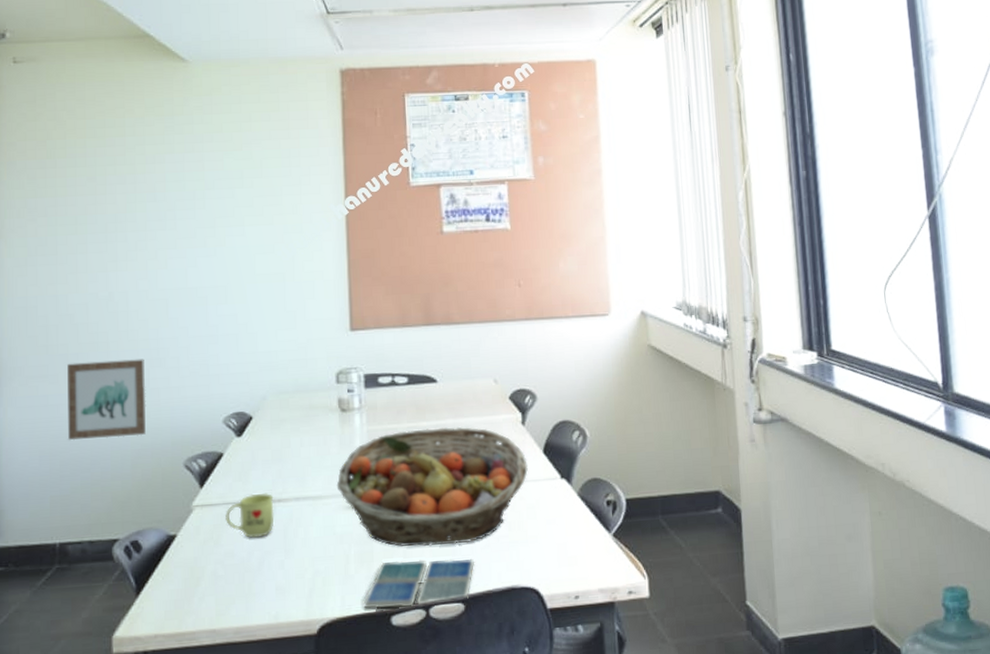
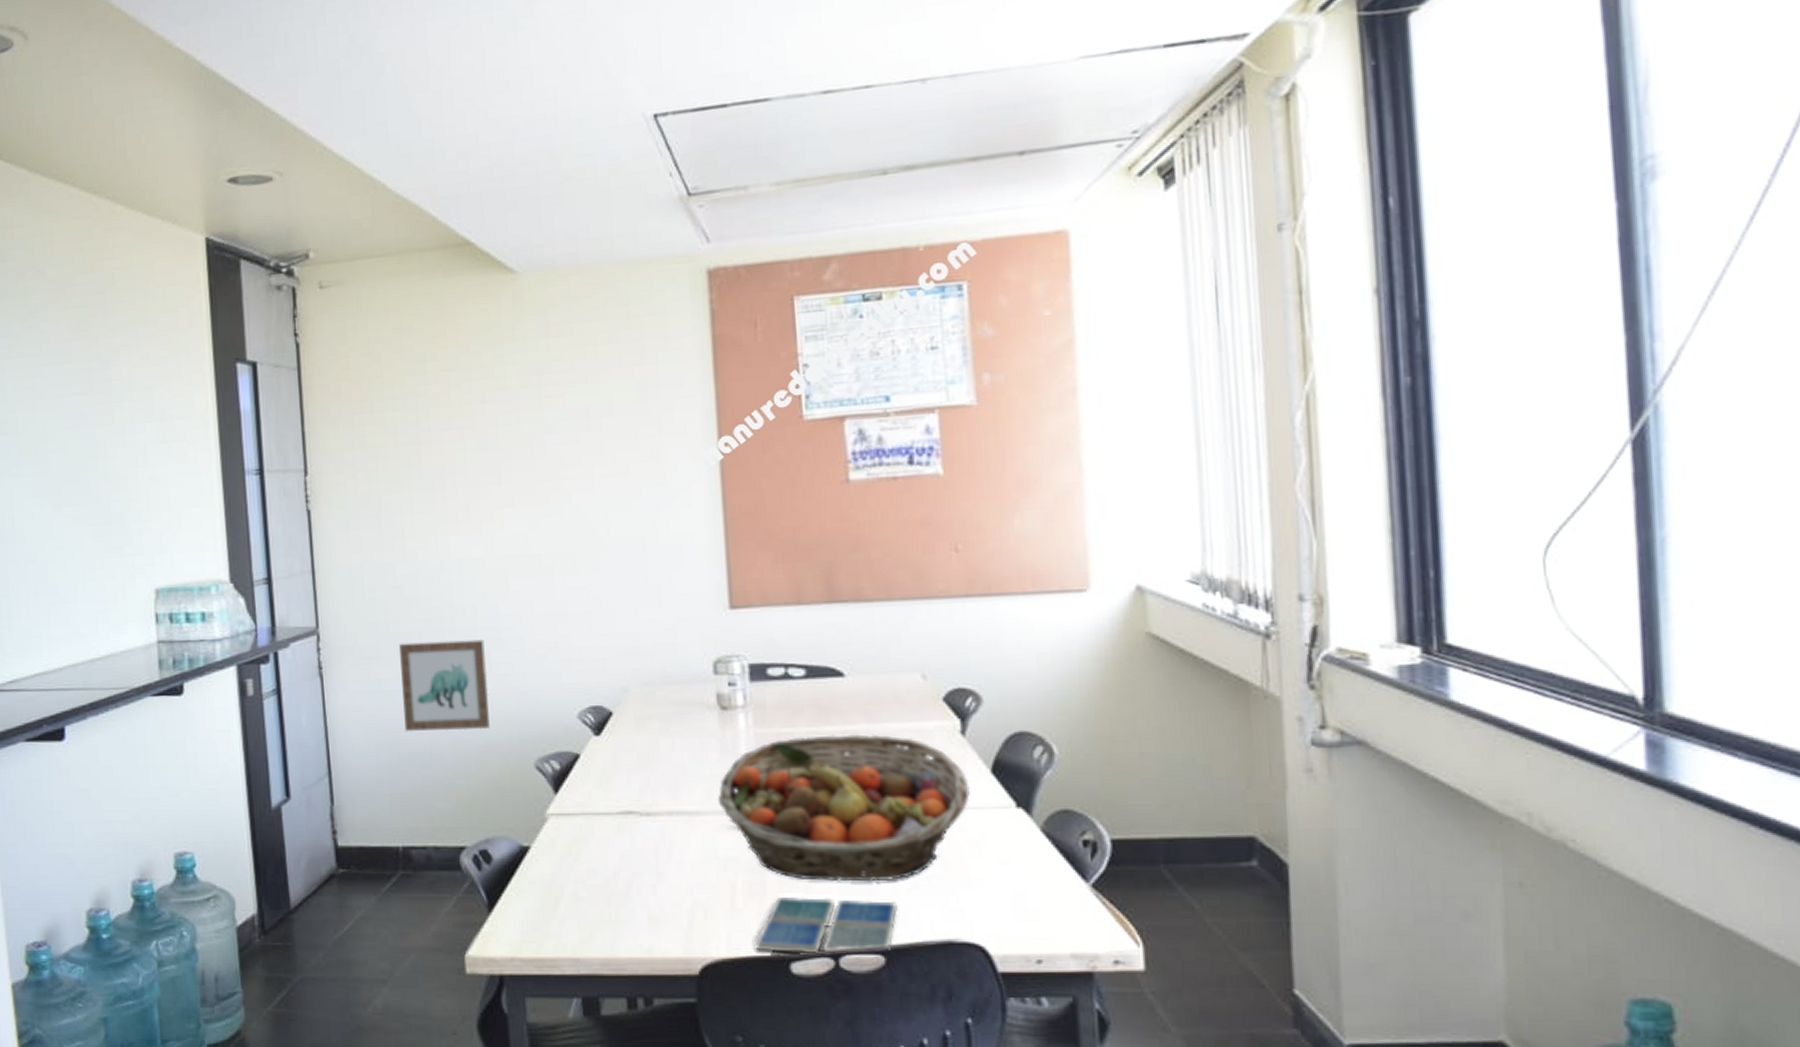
mug: present [225,492,274,538] -> none [585,803,643,856]

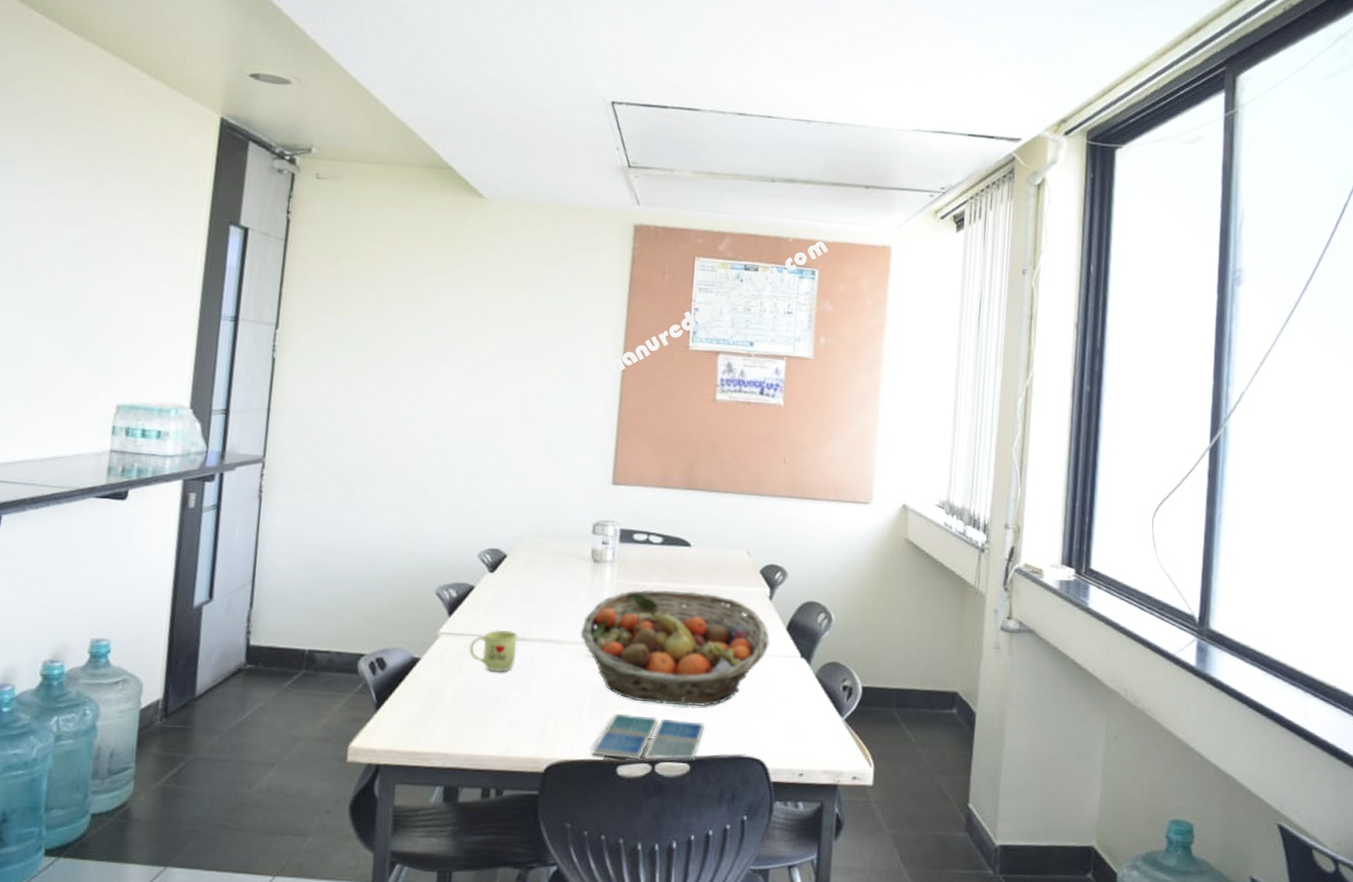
wall art: present [399,639,490,732] -> none [328,479,409,559]
mug: none [585,803,643,856] -> present [469,630,518,672]

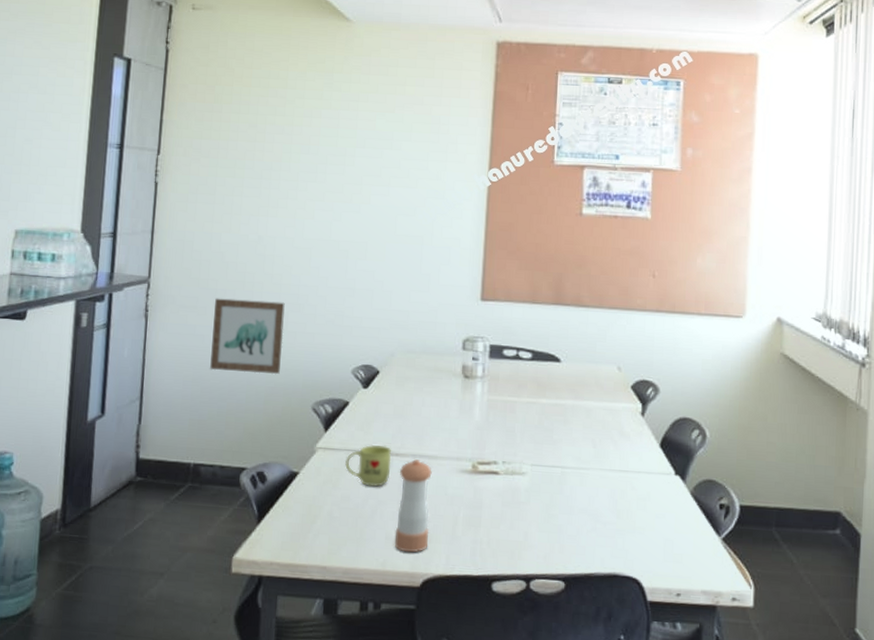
wall art: none [328,479,409,559] -> present [210,298,285,375]
pepper shaker: none [518,644,559,738] -> present [394,459,432,553]
fruit basket: present [580,589,770,707] -> none [452,405,643,524]
drink coaster: present [592,713,706,761] -> none [466,529,580,578]

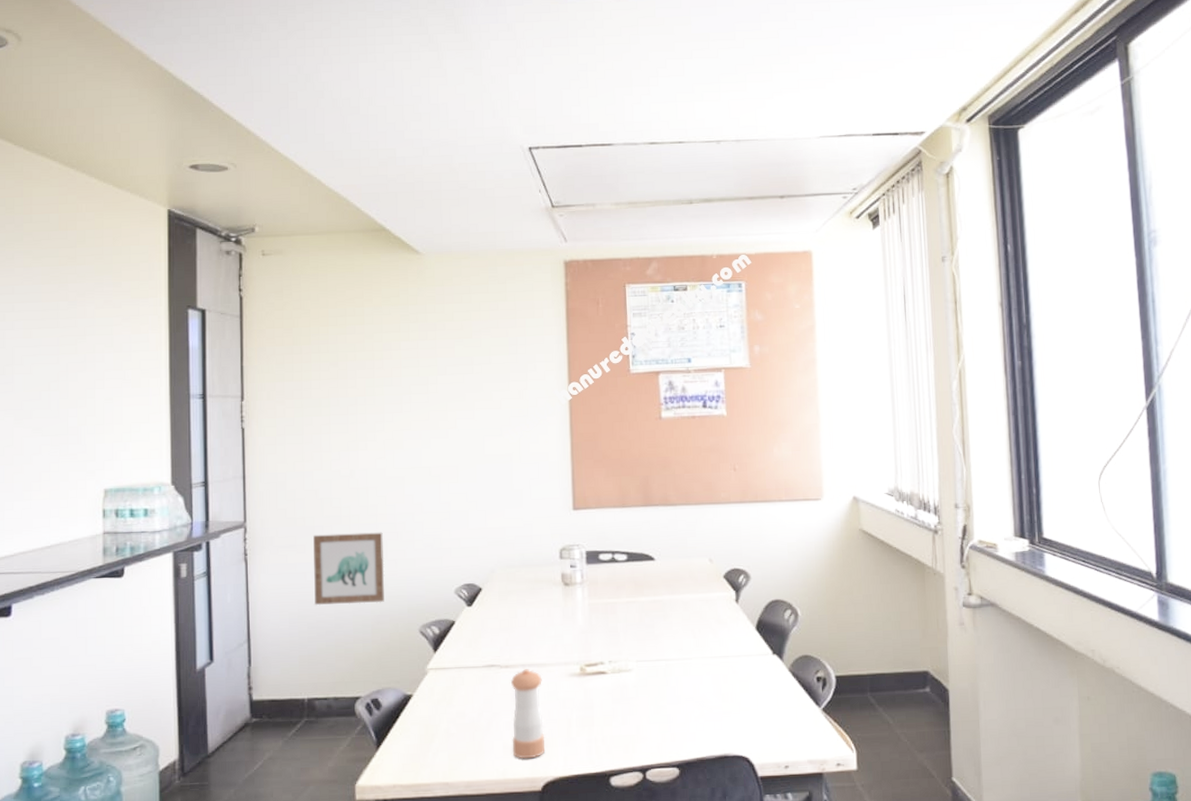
mug: present [345,445,392,487] -> none [457,659,502,700]

